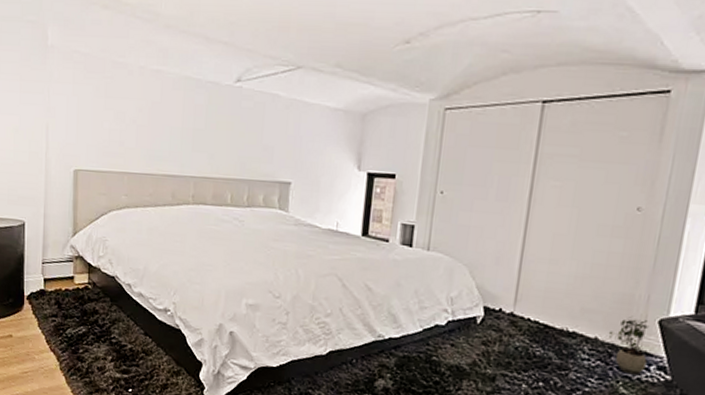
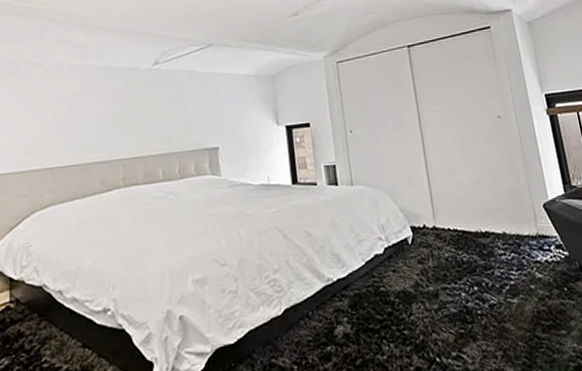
potted plant: present [608,315,650,376] -> none [511,206,548,259]

